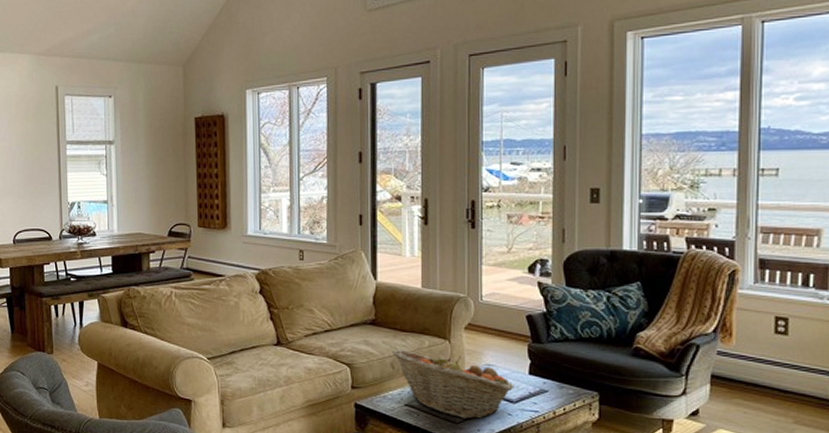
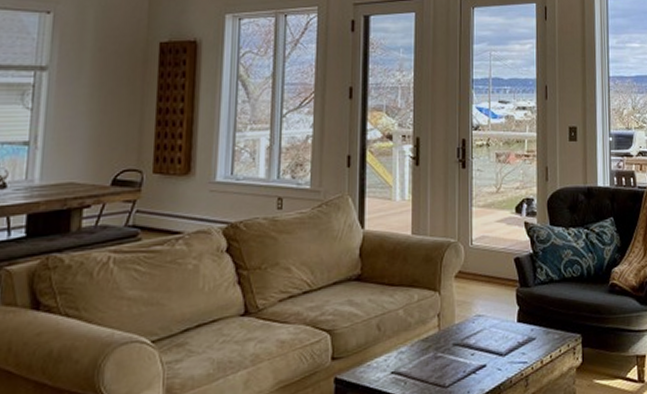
fruit basket: present [392,349,515,419] -> none [379,307,504,381]

